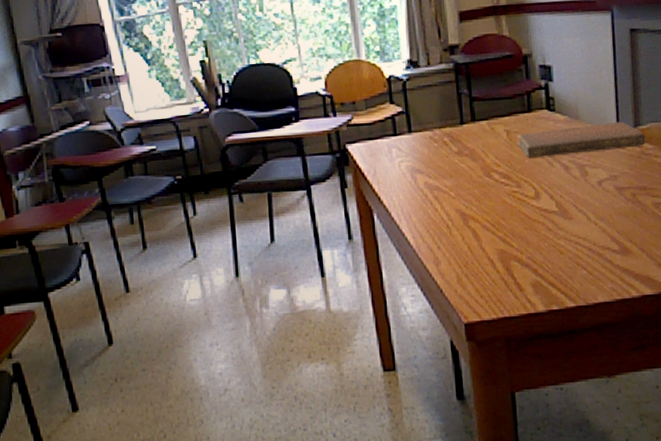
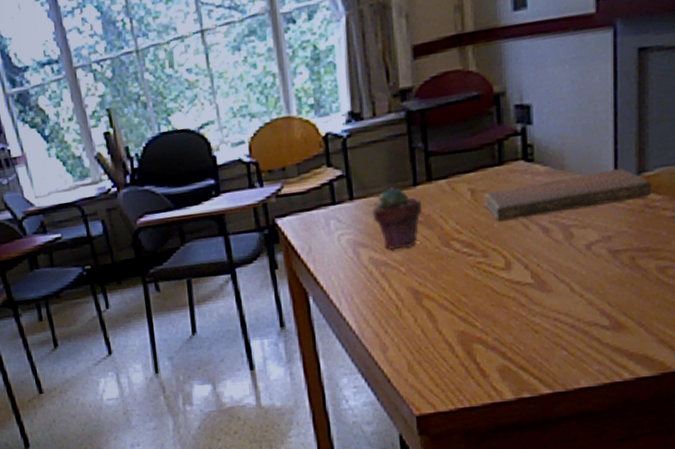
potted succulent: none [427,124,468,178] -> present [372,187,423,251]

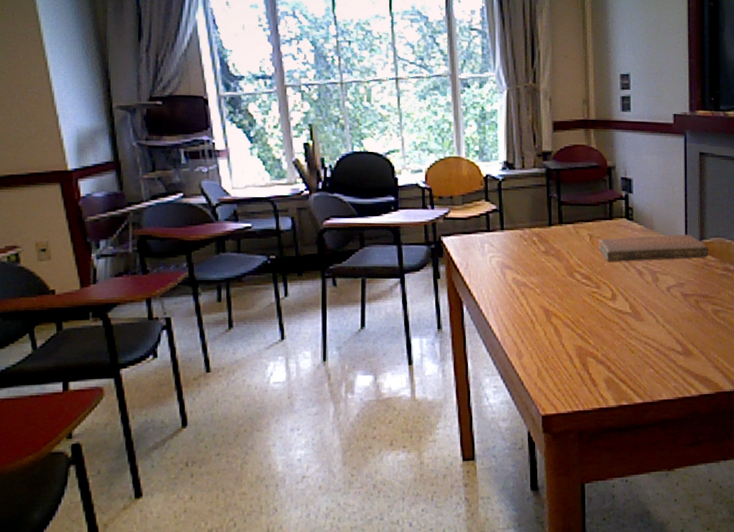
potted succulent: present [372,187,423,251] -> none [517,225,555,275]

